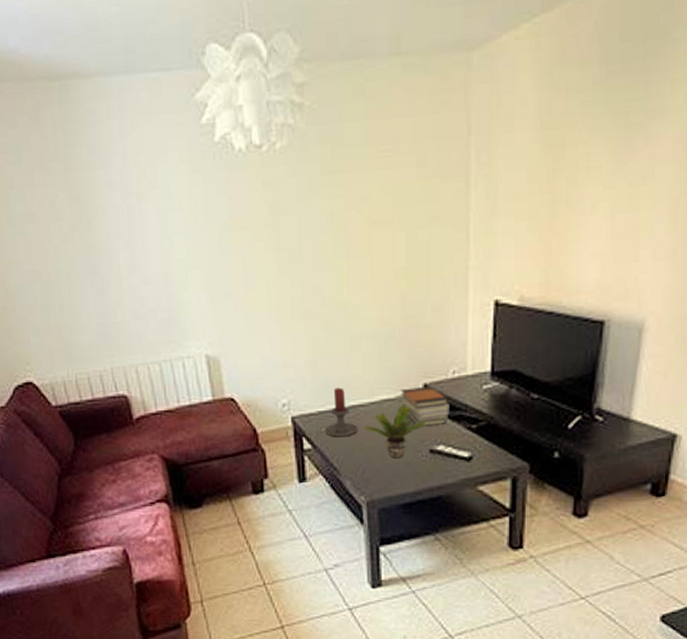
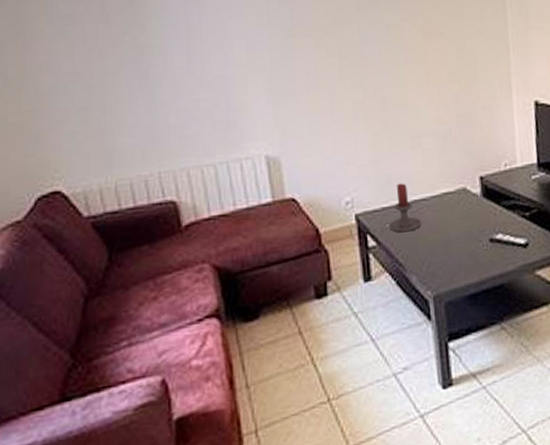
potted plant: present [364,405,427,458] -> none [427,197,485,250]
book stack: present [400,385,450,426] -> none [459,178,505,217]

